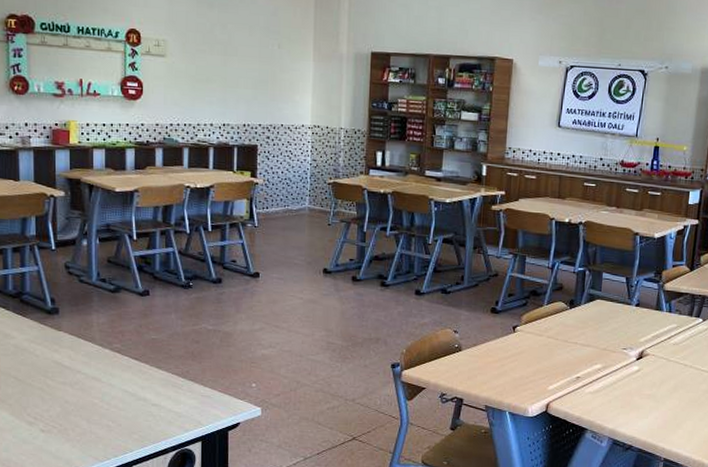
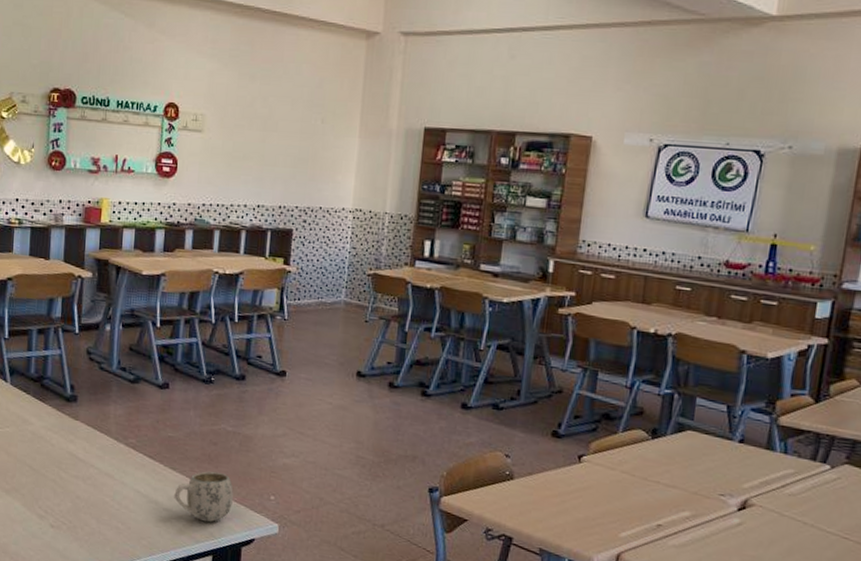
mug: none [161,367,217,412] -> present [174,471,234,522]

